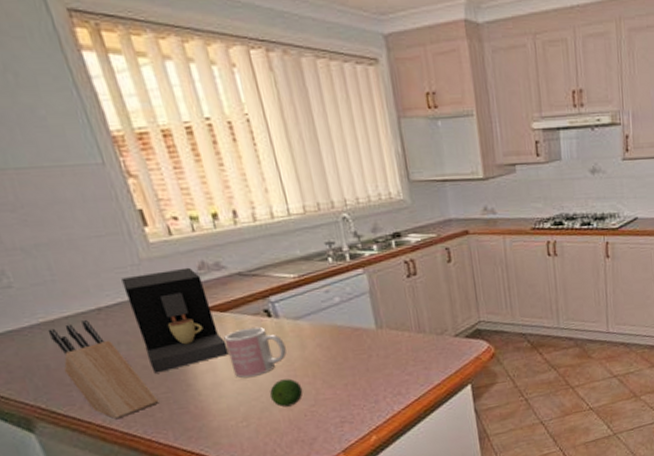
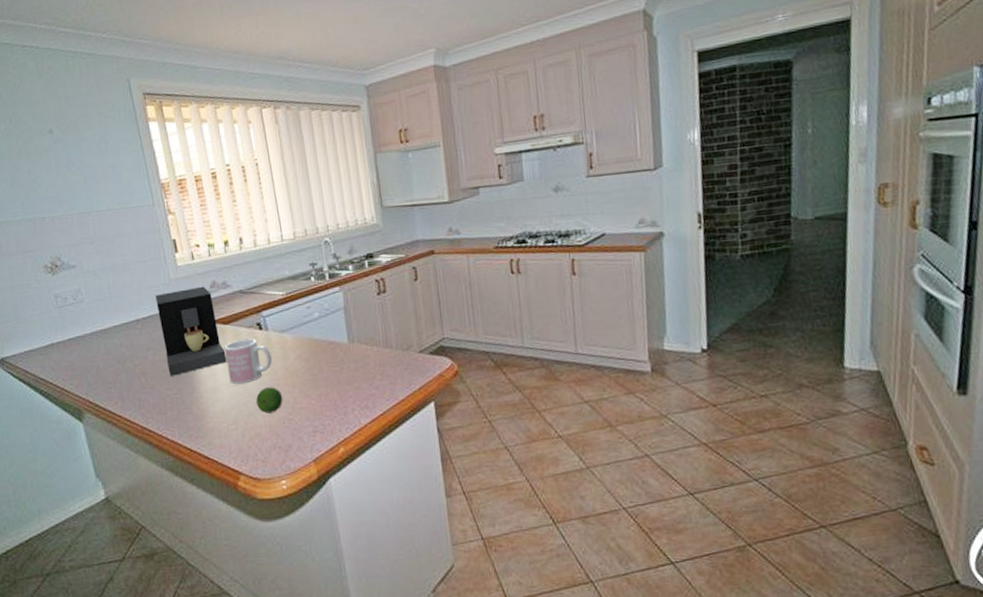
knife block: present [47,319,159,420] -> none [102,328,171,415]

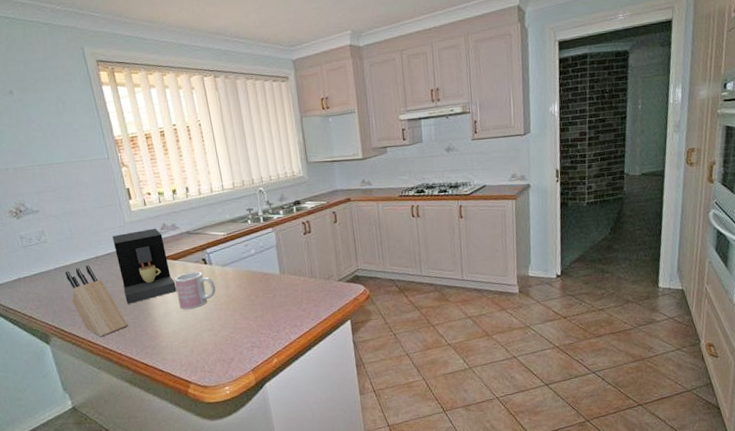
knife block: none [102,328,171,415] -> present [65,264,129,337]
fruit: present [255,387,283,414] -> none [202,311,226,333]

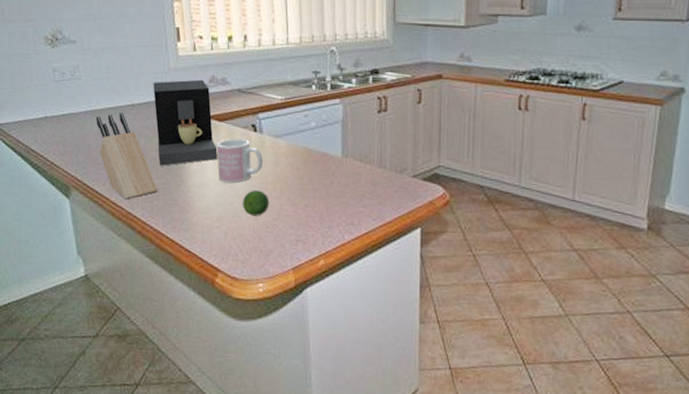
fruit: none [202,311,226,333] -> present [242,190,270,216]

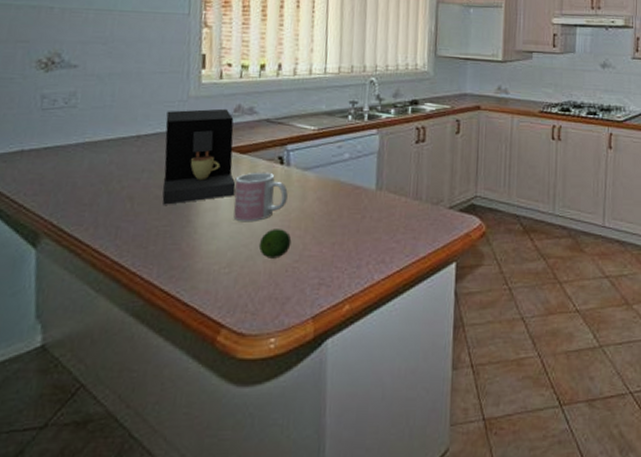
knife block: present [95,112,158,200] -> none [86,144,157,246]

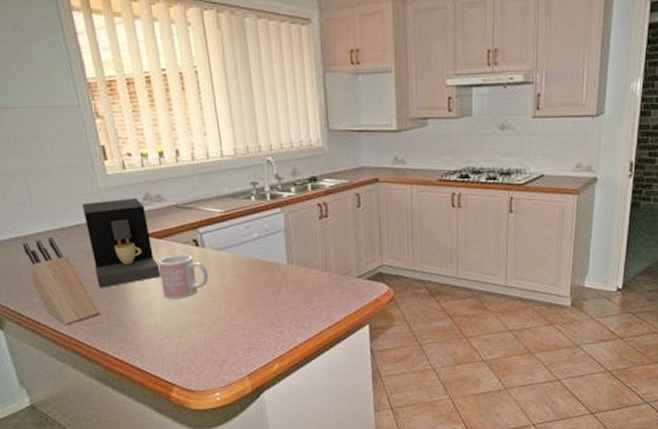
knife block: none [86,144,157,246] -> present [22,236,101,325]
fruit: present [258,229,292,259] -> none [190,303,219,329]

